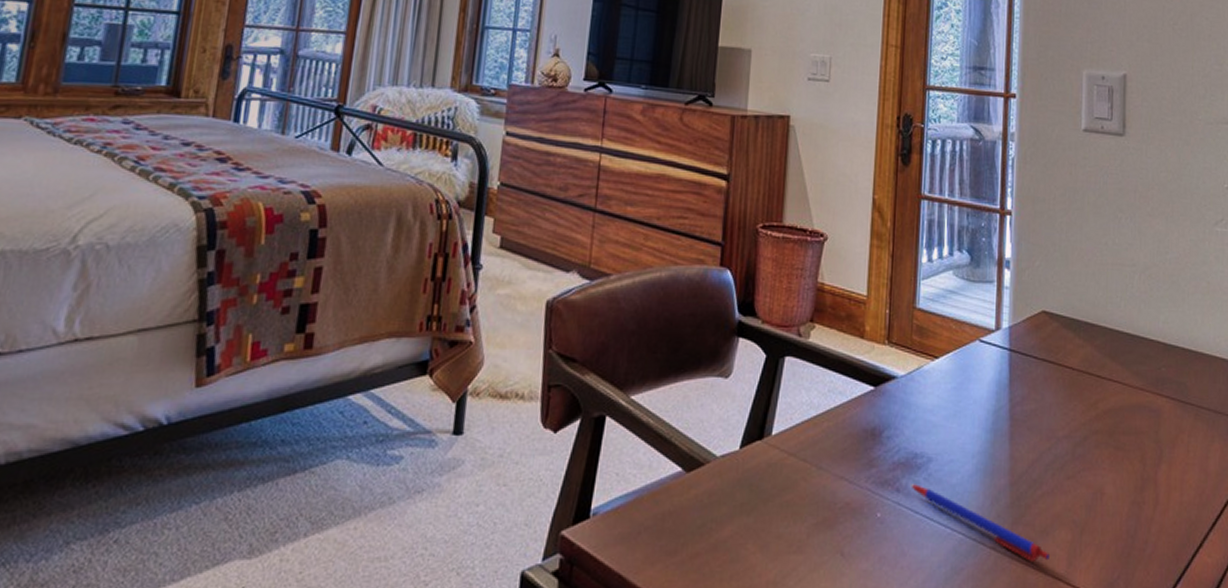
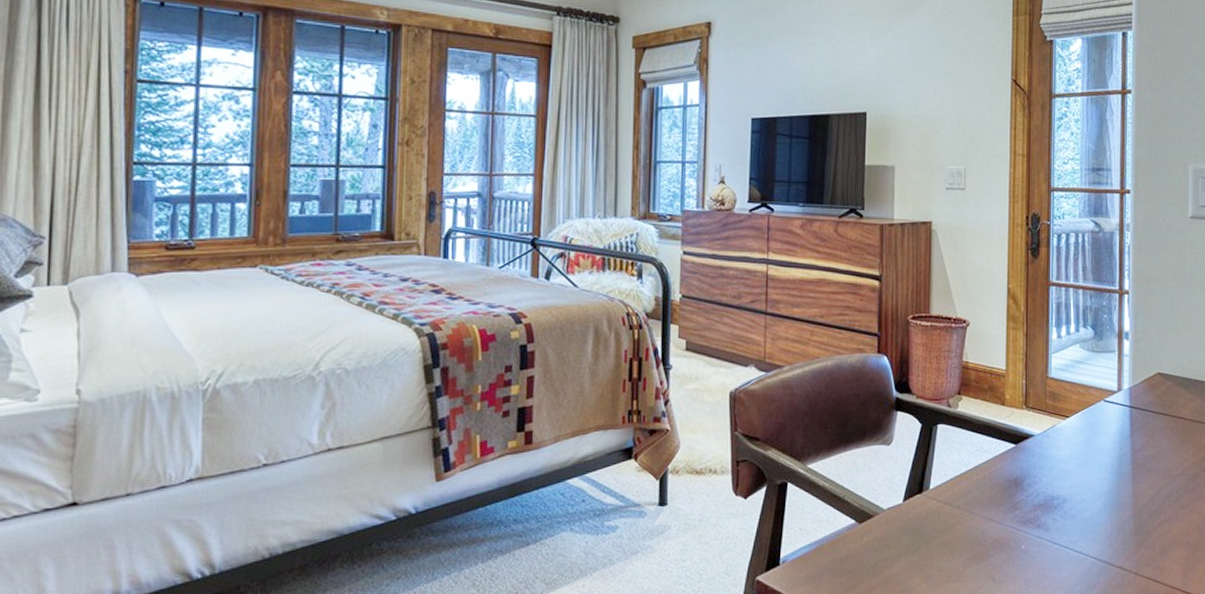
pen: present [909,484,1049,561] -> none [1048,521,1168,576]

